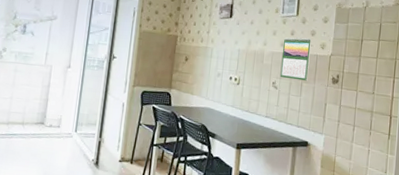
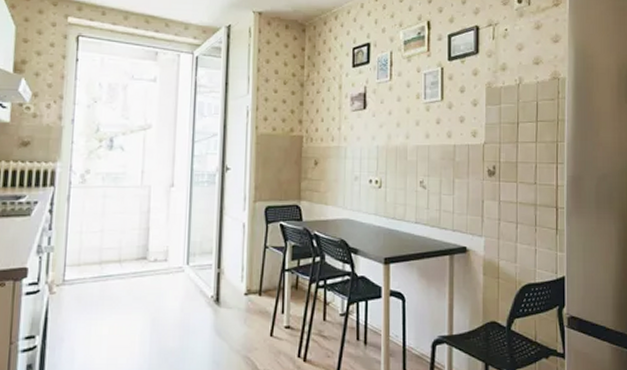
calendar: present [280,37,311,81] -> none [428,125,461,176]

